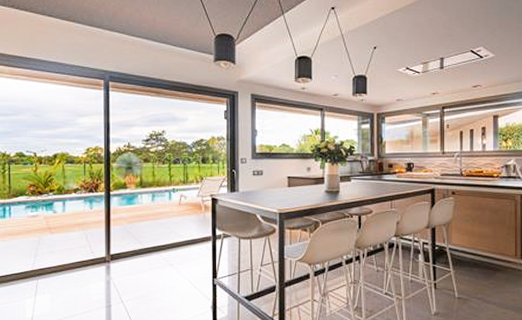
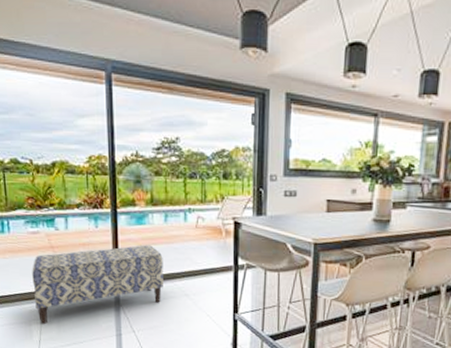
bench: none [29,222,150,302] -> present [32,245,163,325]

